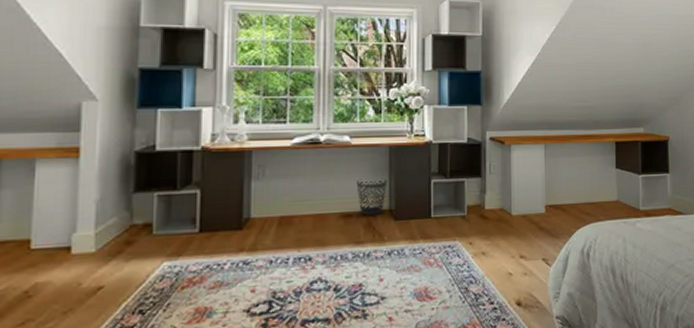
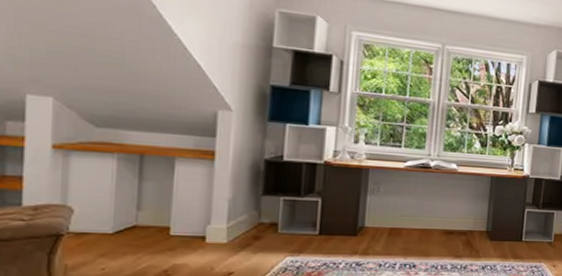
wastebasket: present [356,178,388,217] -> none [459,202,487,235]

